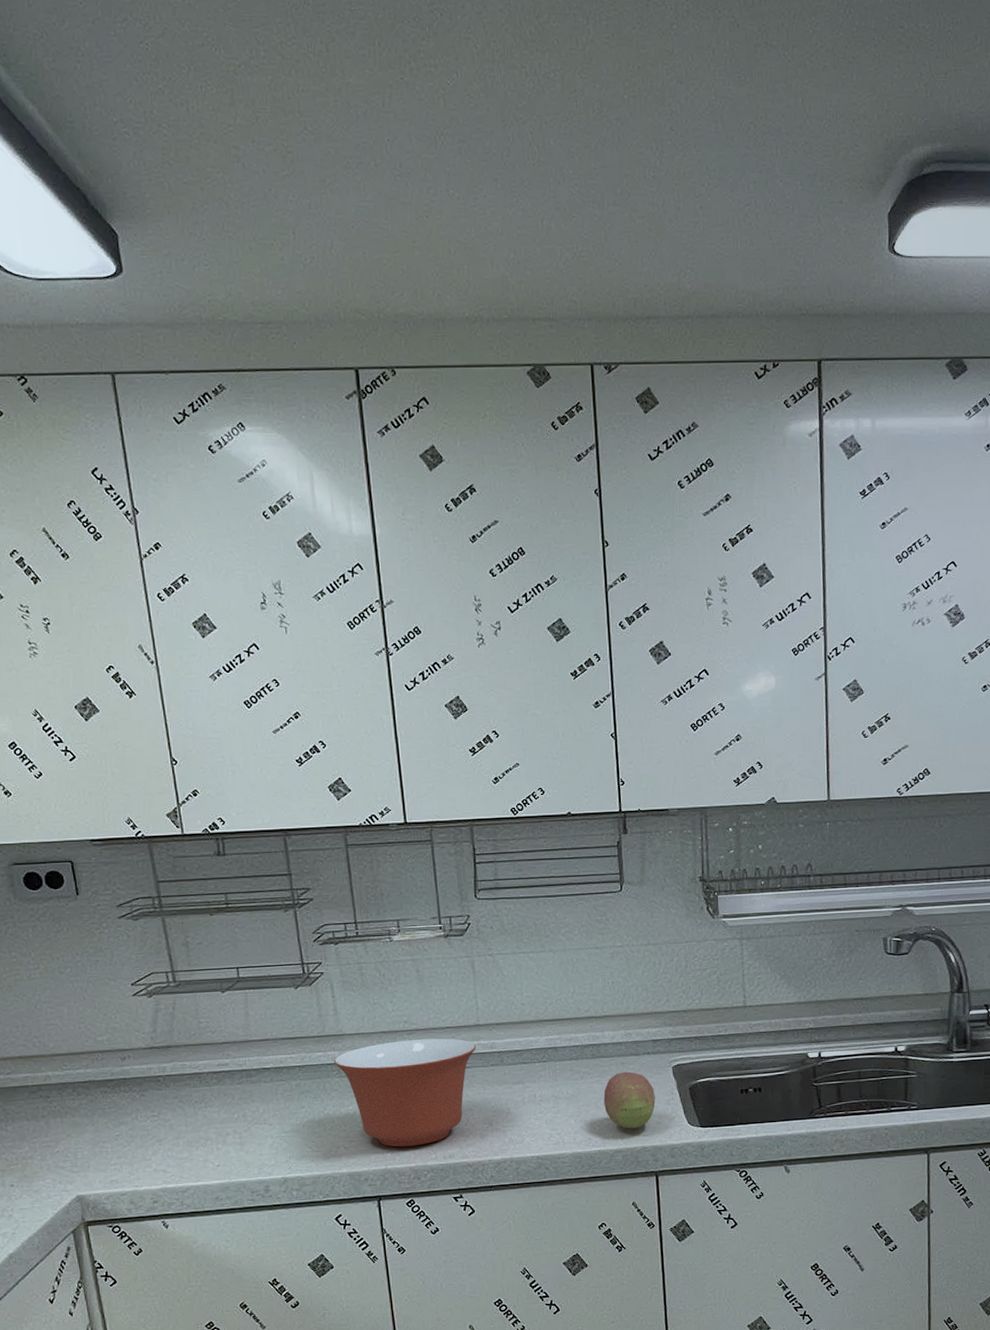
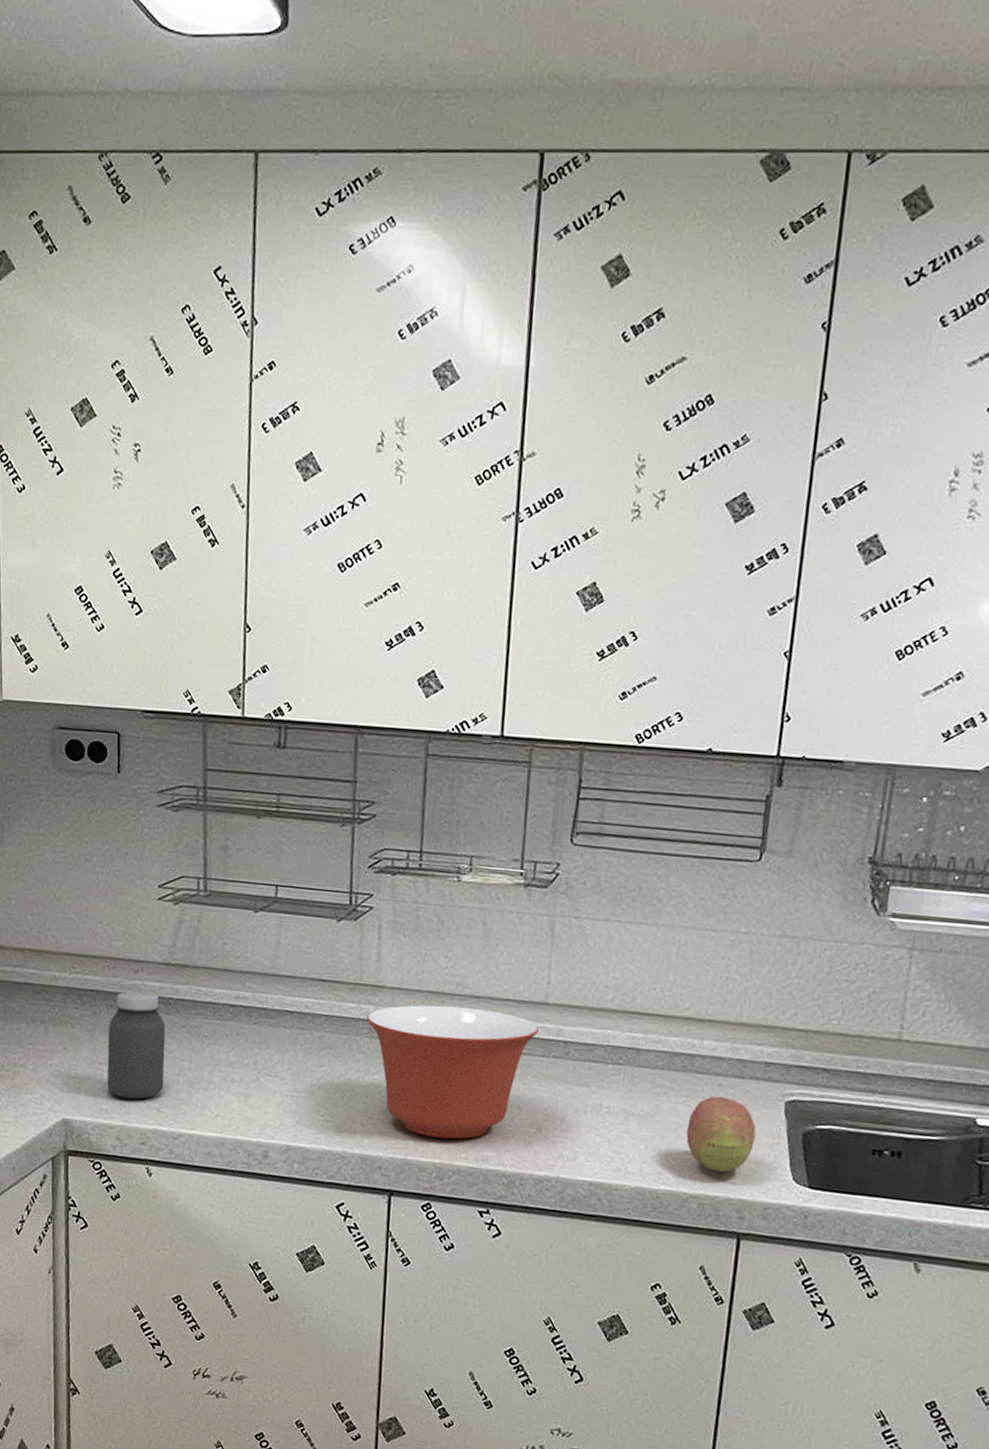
jar: none [106,1074,166,1167] -> present [107,991,166,1099]

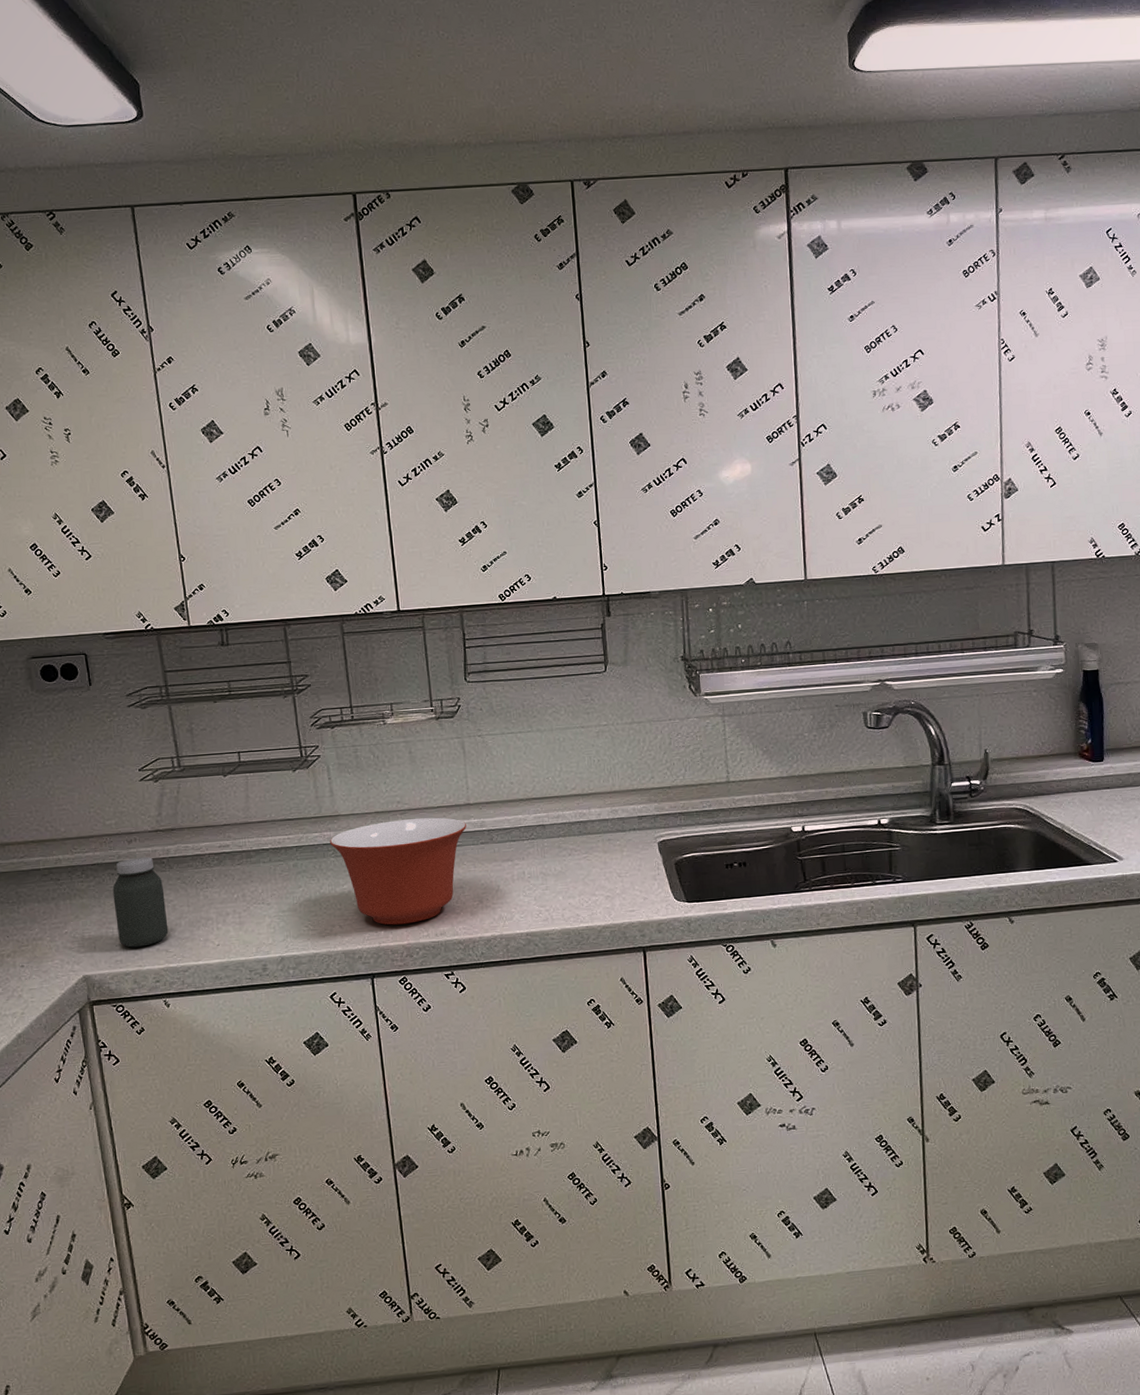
fruit: present [686,1096,756,1173] -> none [591,848,642,905]

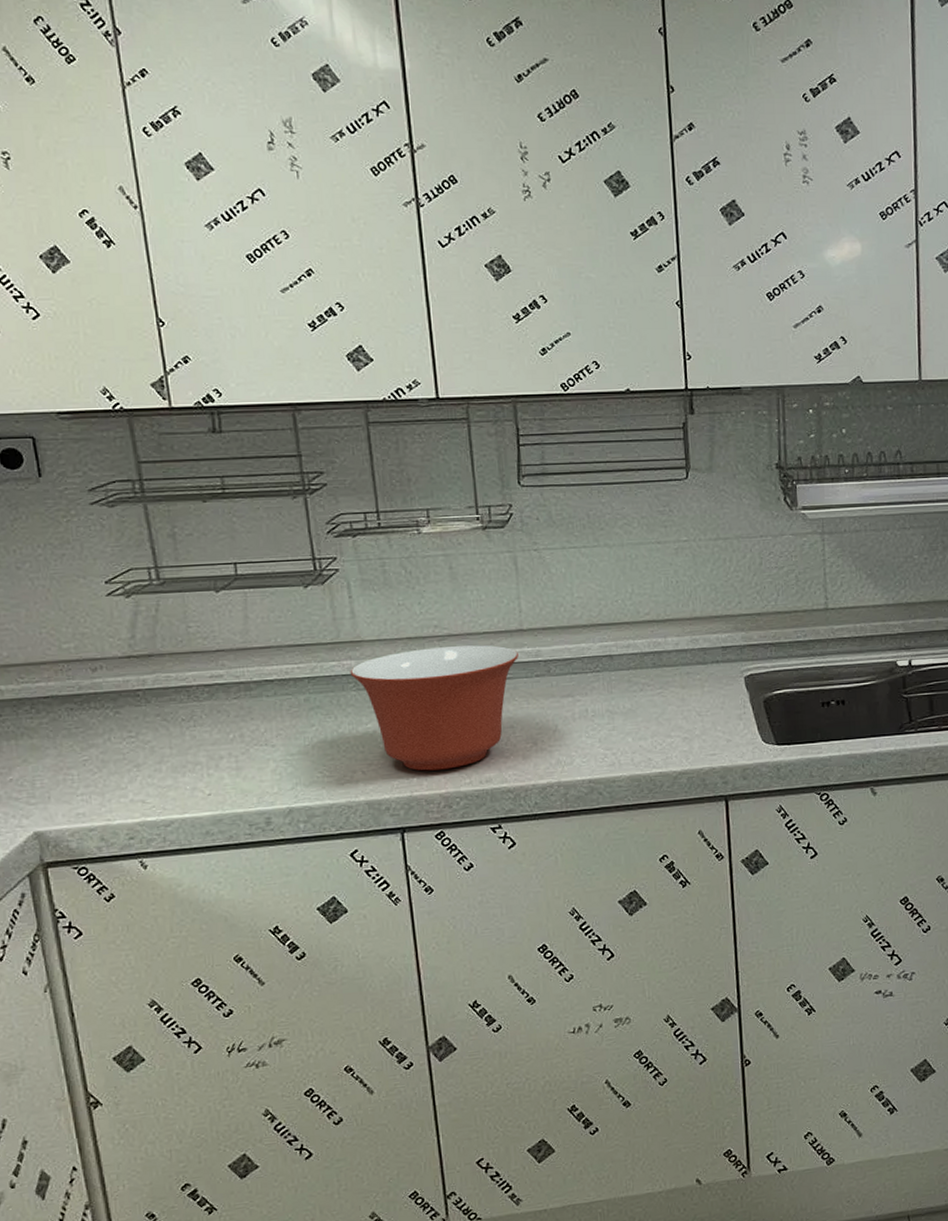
jar: present [112,856,169,948] -> none [72,688,145,798]

